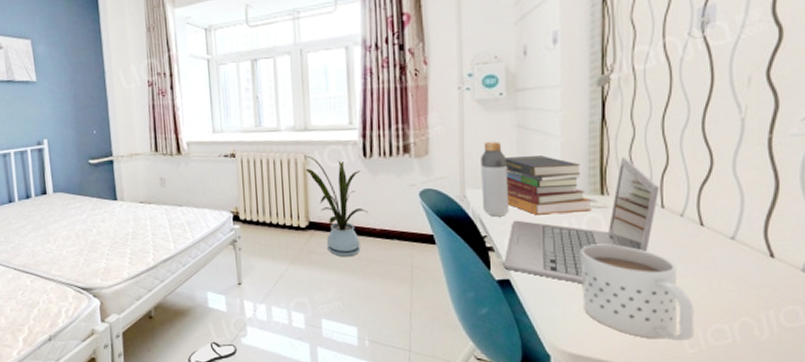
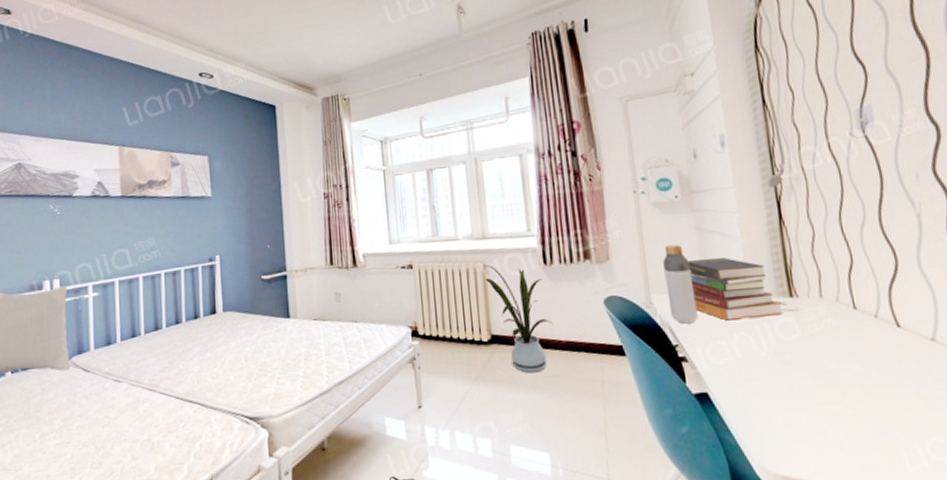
laptop: present [504,156,660,284] -> none [699,256,849,396]
mug: present [581,244,694,342] -> none [778,350,913,458]

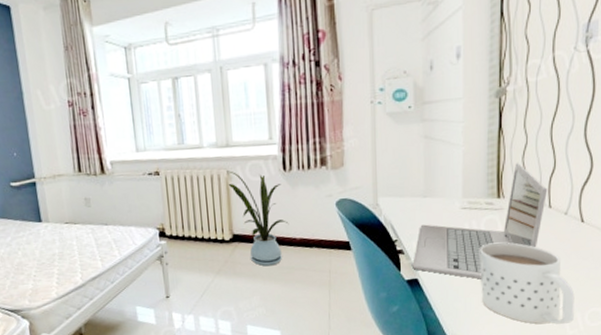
bottle: present [663,244,698,324] -> none [392,151,417,222]
books: present [688,258,783,321] -> none [414,164,490,219]
laptop: none [699,256,849,396] -> present [412,162,548,280]
mug: none [778,350,913,458] -> present [480,242,575,325]

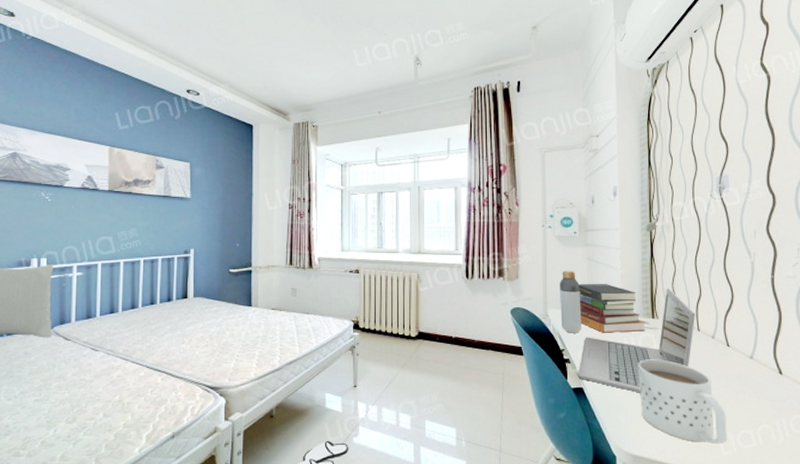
house plant: present [227,171,289,267] -> none [417,274,469,364]
bottle: none [392,151,417,222] -> present [560,270,582,333]
books: none [414,164,490,219] -> present [579,284,646,333]

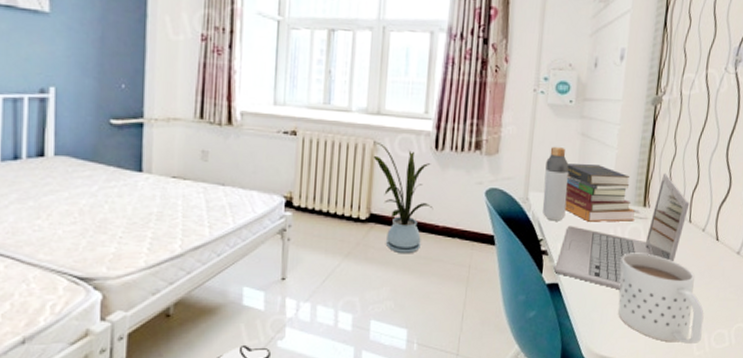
house plant: none [417,274,469,364] -> present [373,141,434,254]

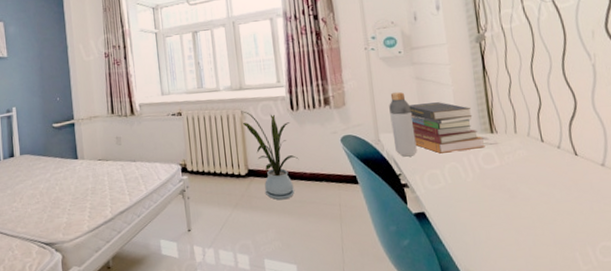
laptop: present [554,172,690,290] -> none [418,99,538,213]
mug: present [617,253,704,345] -> none [481,175,586,260]

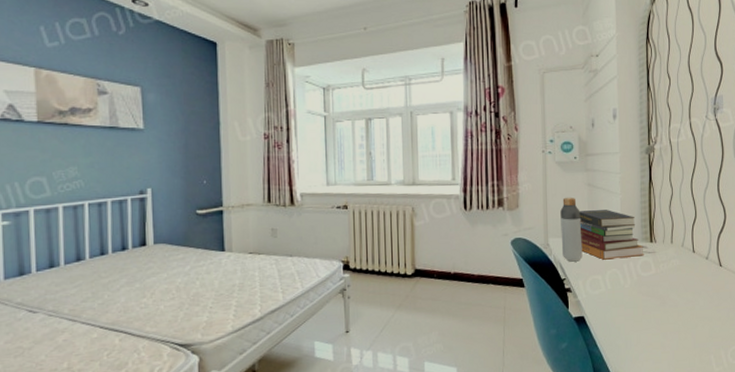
house plant: present [241,111,299,200] -> none [412,207,468,302]

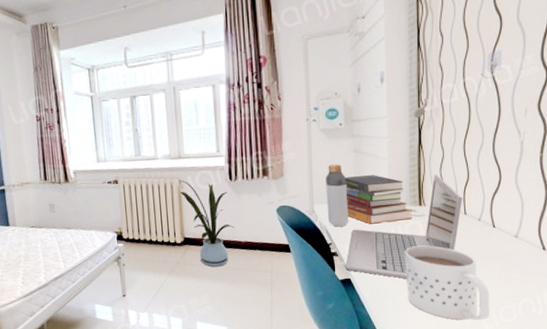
house plant: none [412,207,468,302] -> present [179,180,235,267]
laptop: none [579,210,691,318] -> present [345,173,463,279]
mug: none [637,283,719,362] -> present [405,245,490,321]

